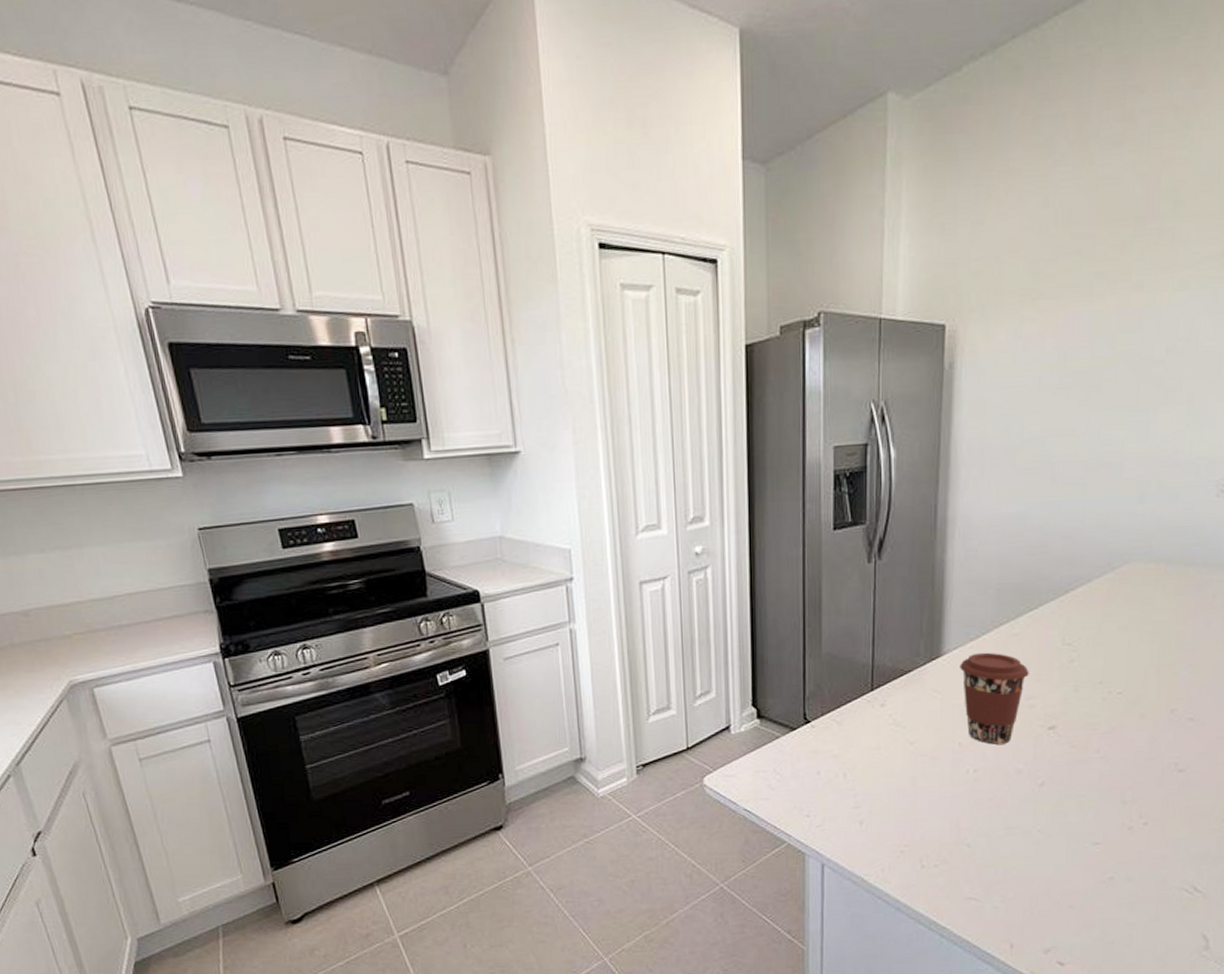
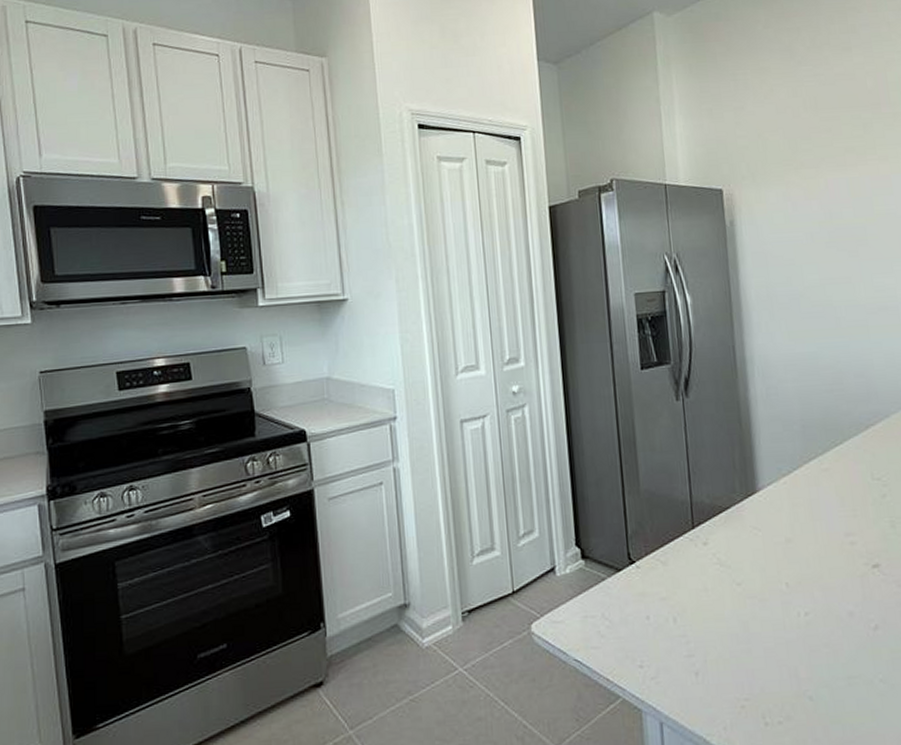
coffee cup: present [960,652,1029,745] -> none [776,488,845,585]

